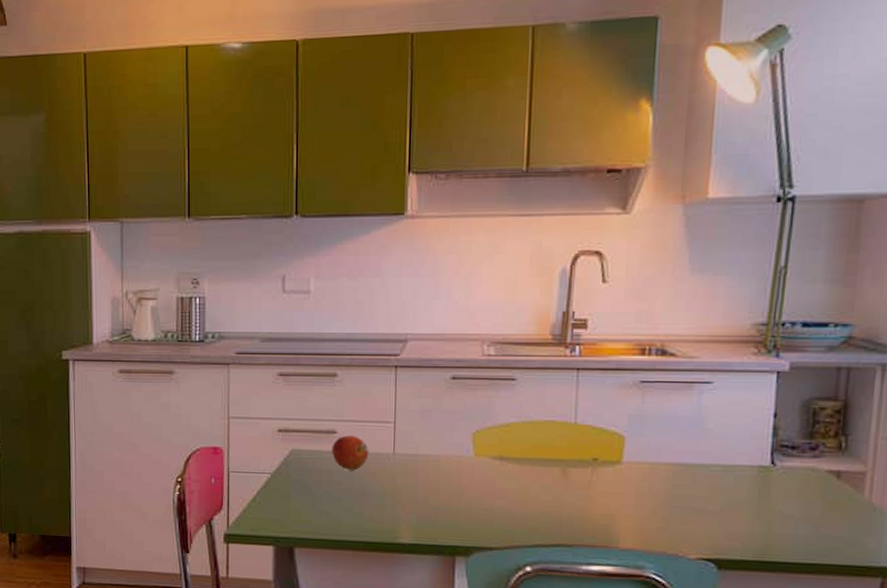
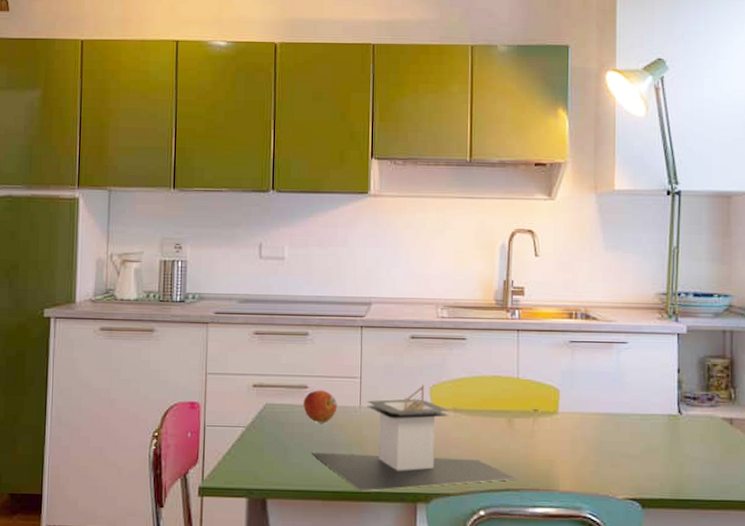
architectural model: none [340,429,570,543] -> present [311,384,517,491]

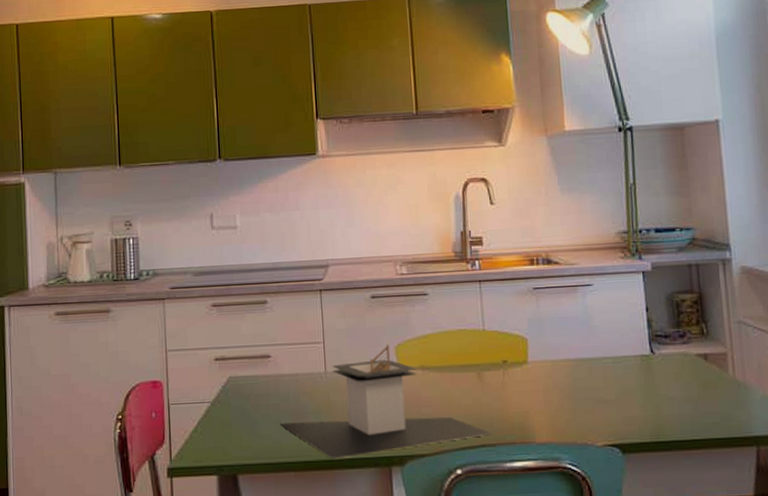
fruit: present [303,390,338,423] -> none [267,358,303,393]

